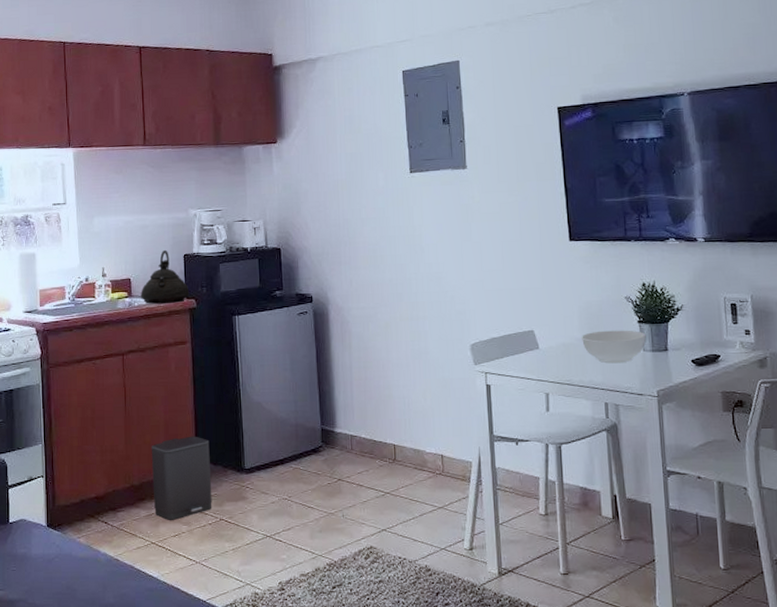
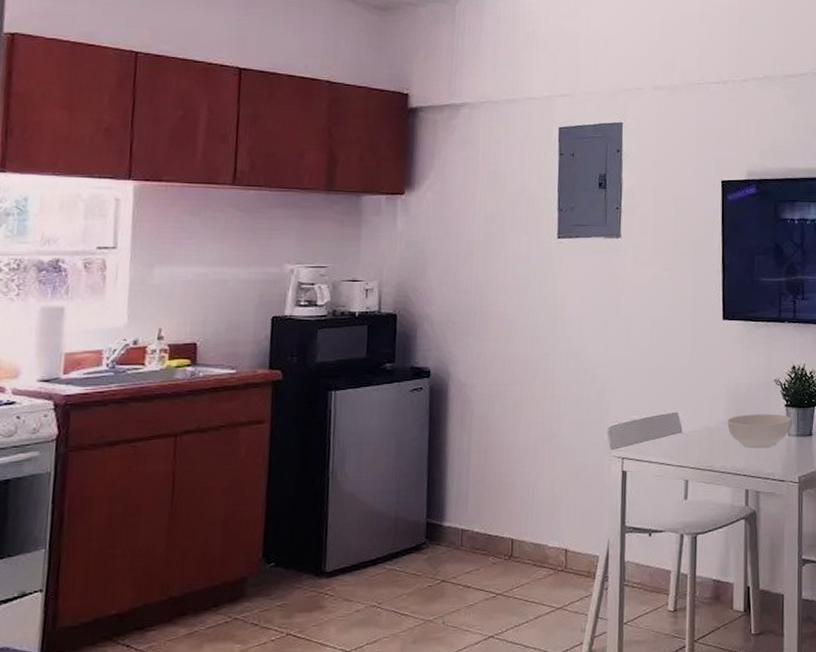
teakettle: present [141,249,190,305] -> none [208,310,275,376]
pedal bin: present [151,436,212,520] -> none [199,534,282,639]

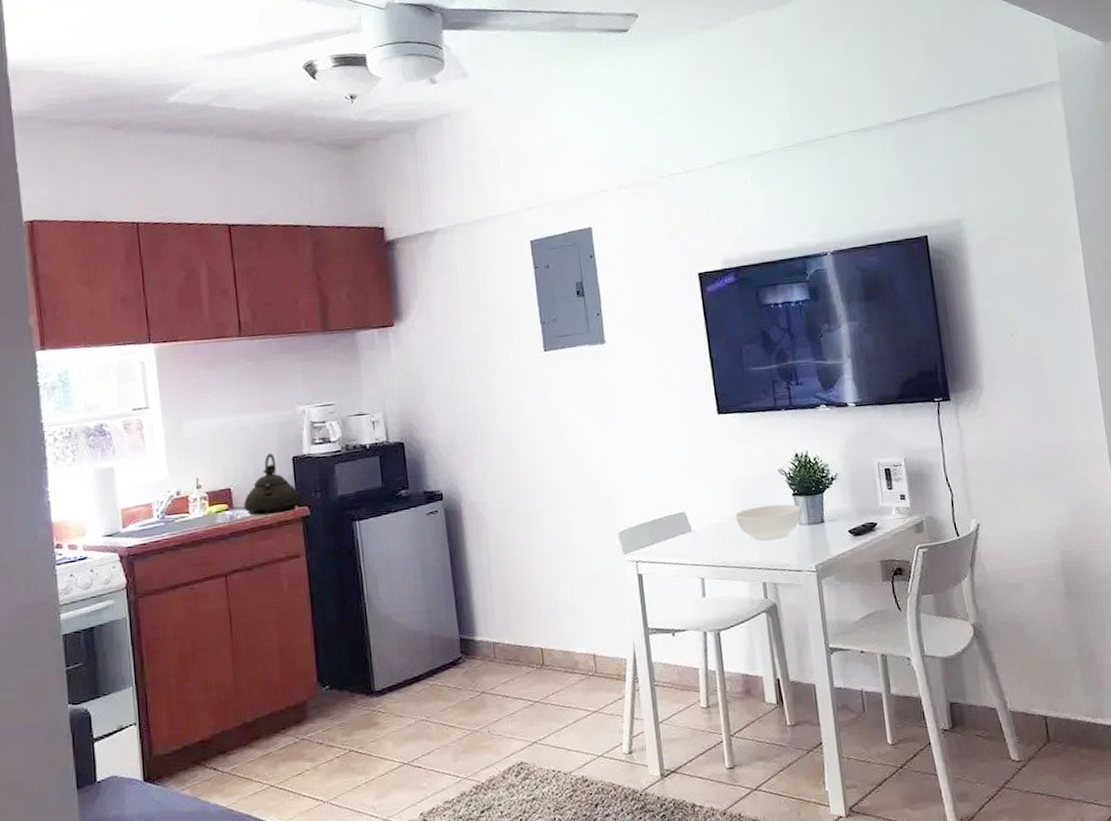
teakettle: none [208,310,275,376] -> present [243,453,302,517]

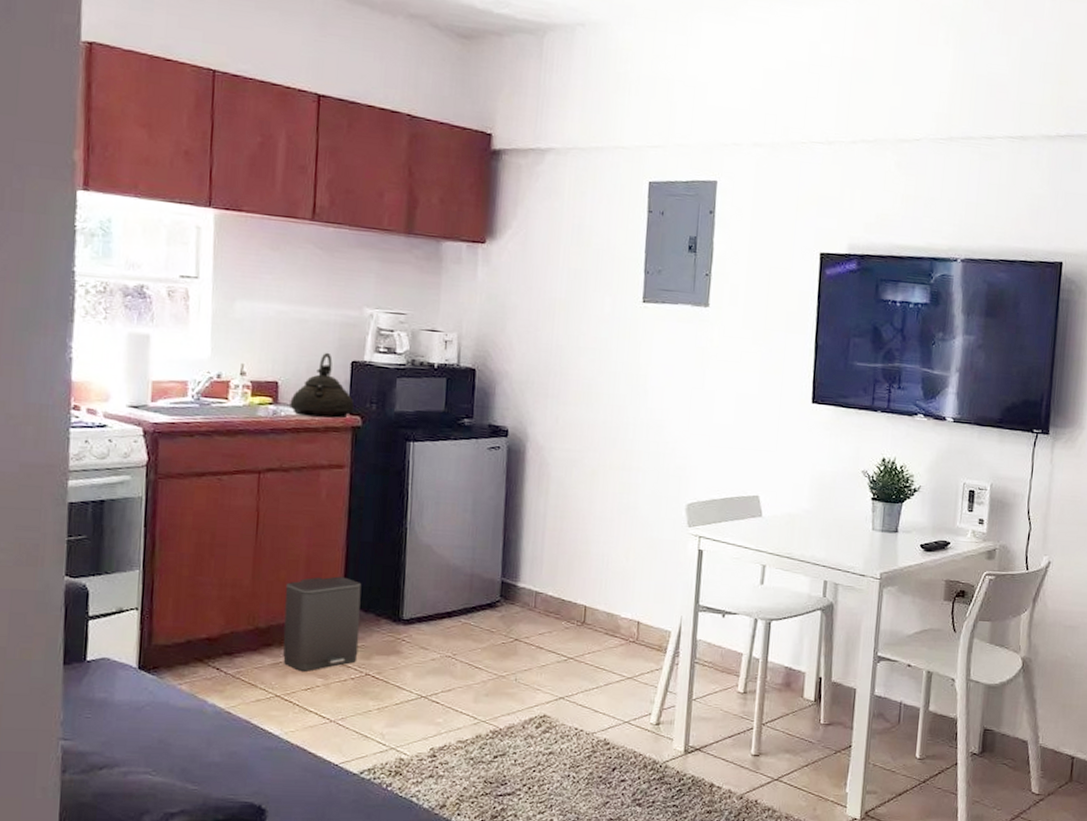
pedal bin: none [264,660,340,758] -> present [283,576,362,671]
bowl: present [734,504,802,541] -> none [808,504,878,541]

